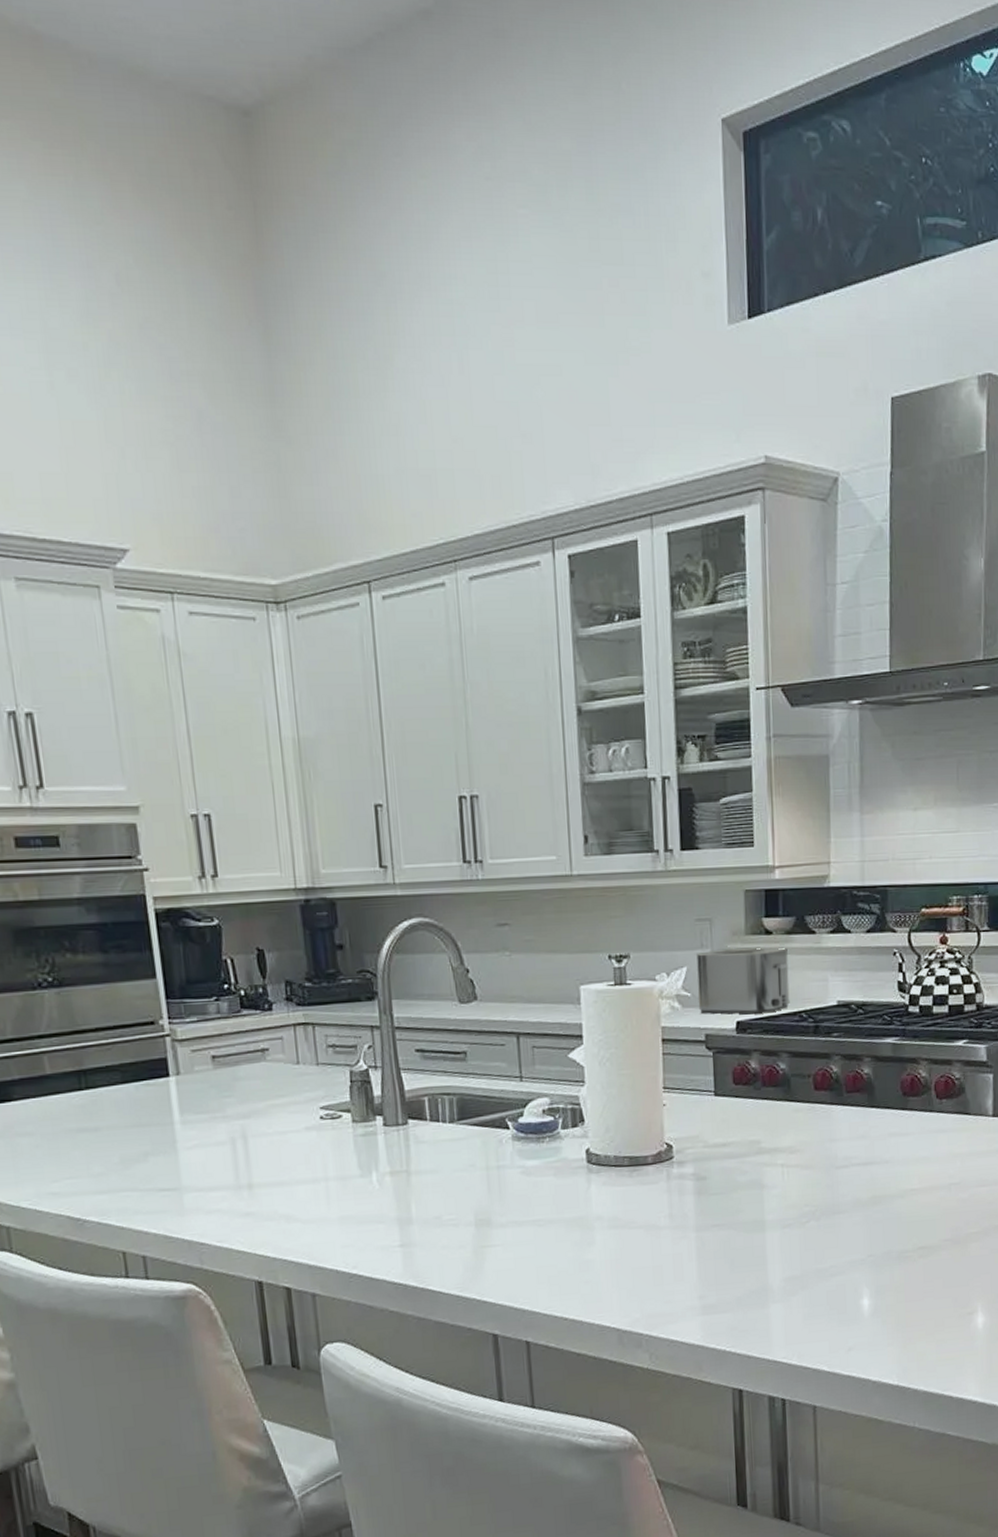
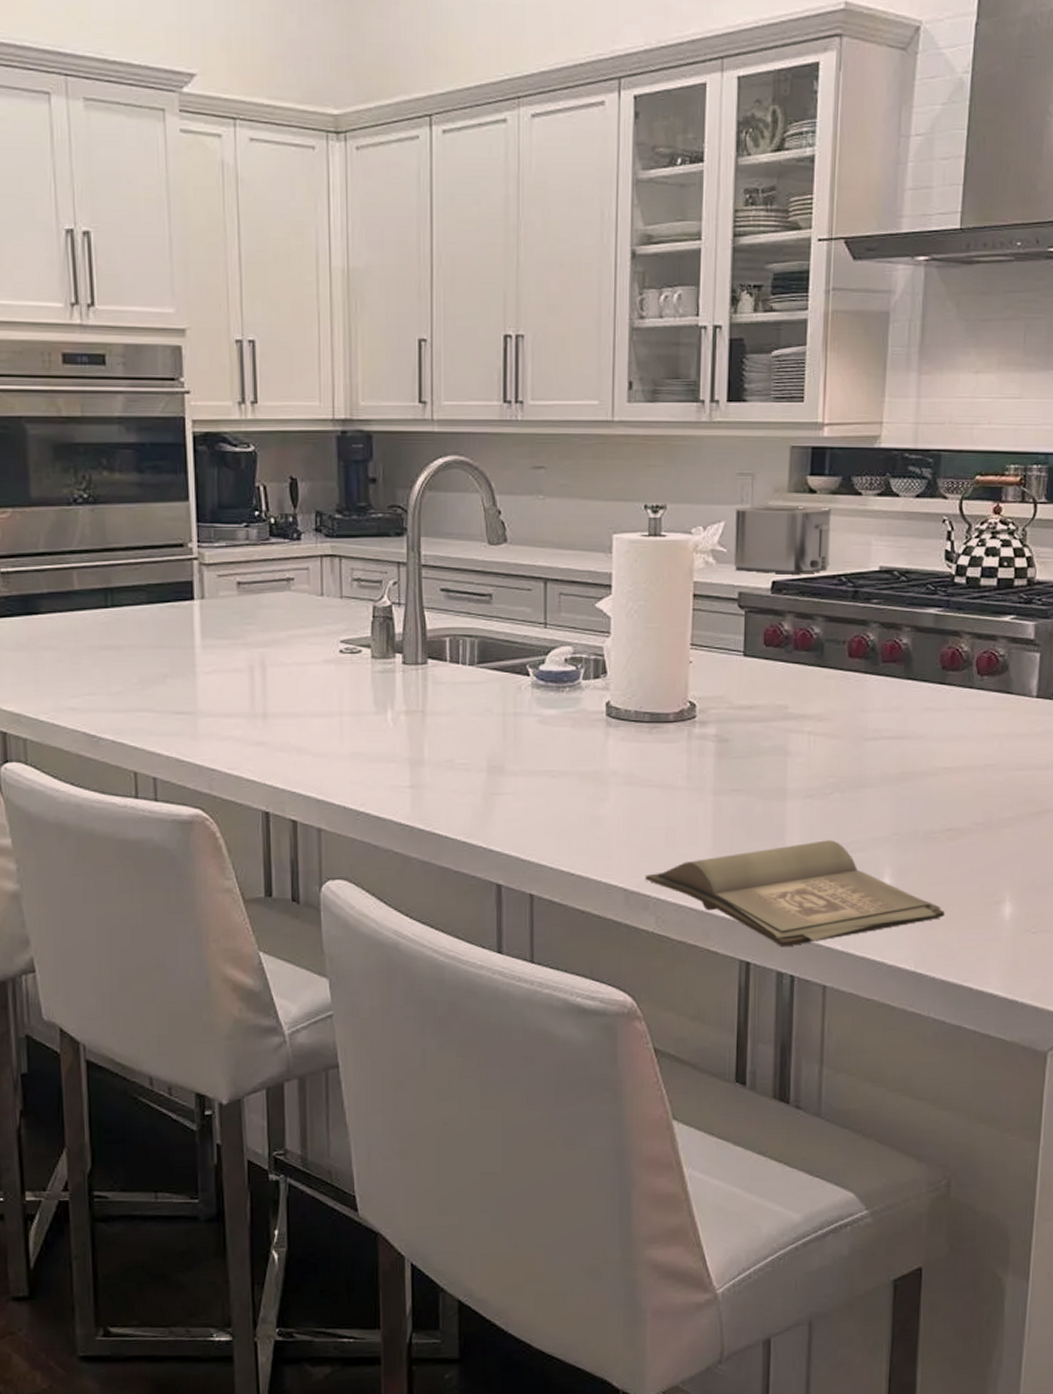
hardback book: none [636,1266,923,1373] -> present [645,840,945,947]

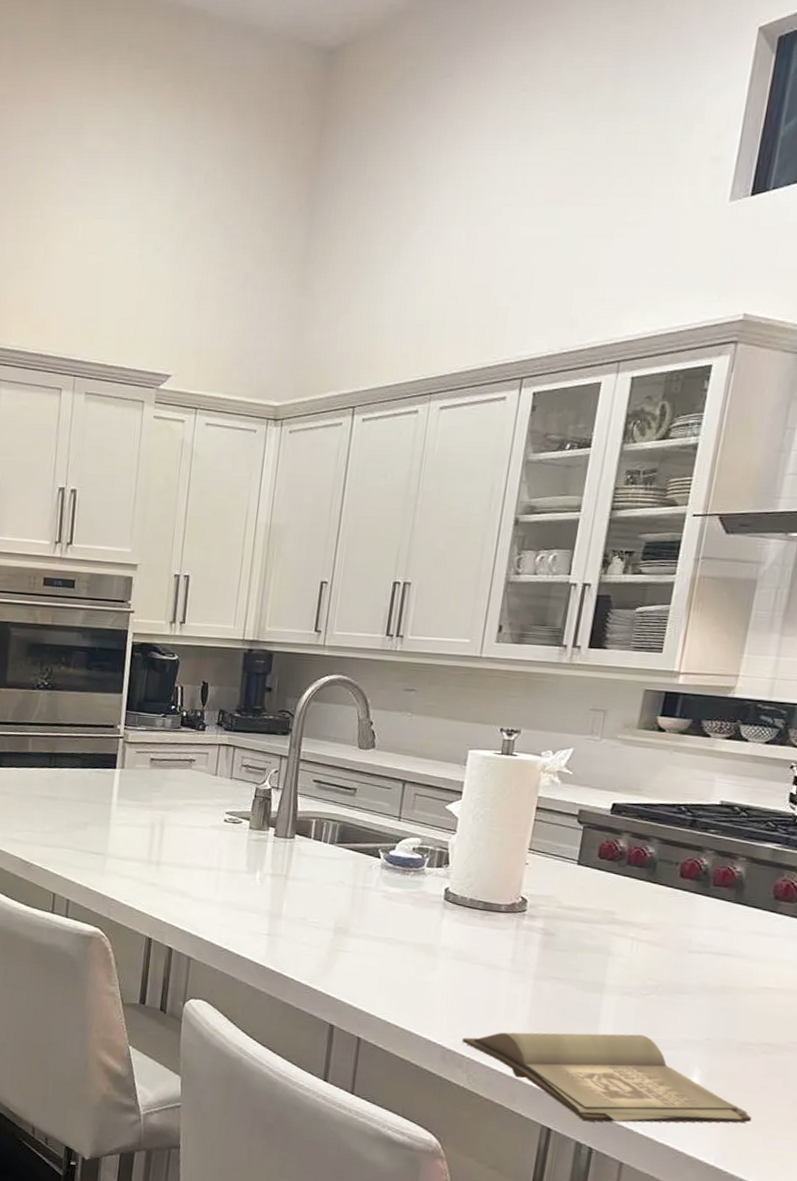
toaster: present [733,505,831,576] -> none [577,737,678,801]

